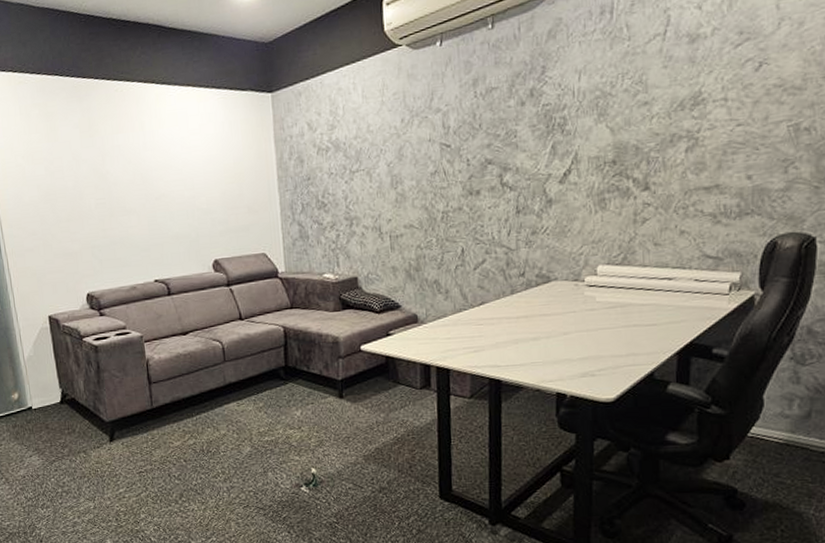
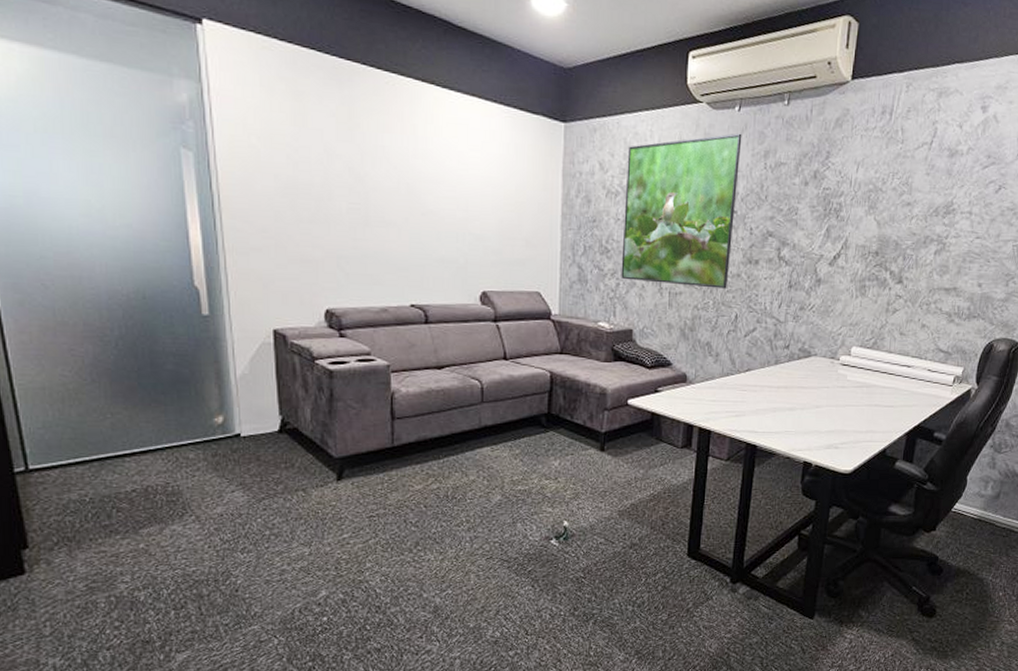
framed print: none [333,67,450,230] -> present [621,133,742,289]

